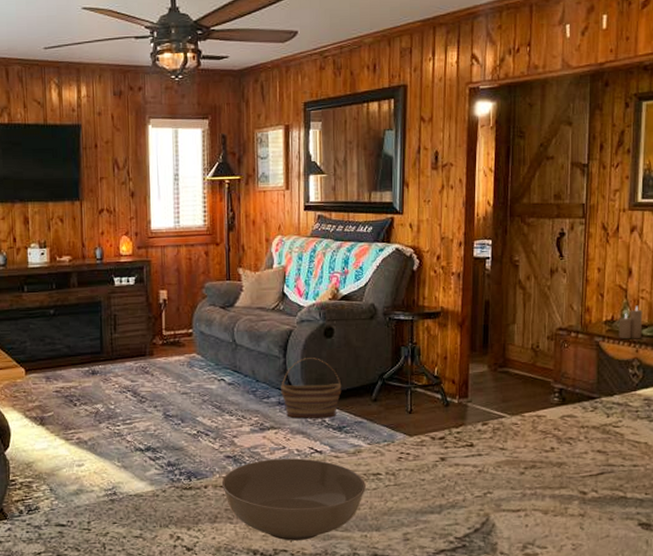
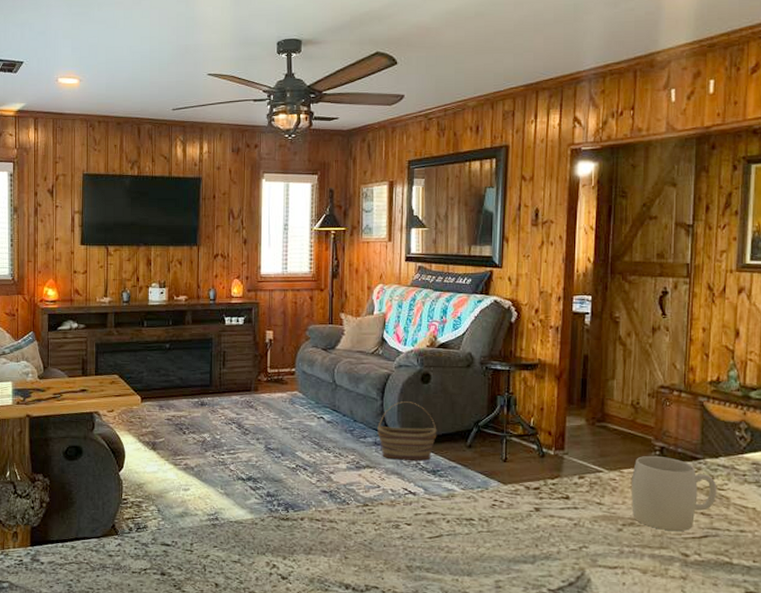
bowl: present [221,458,366,541] -> none [317,497,458,579]
mug: none [533,397,612,471] -> present [632,455,717,532]
candle: present [619,305,643,340] -> none [725,367,751,402]

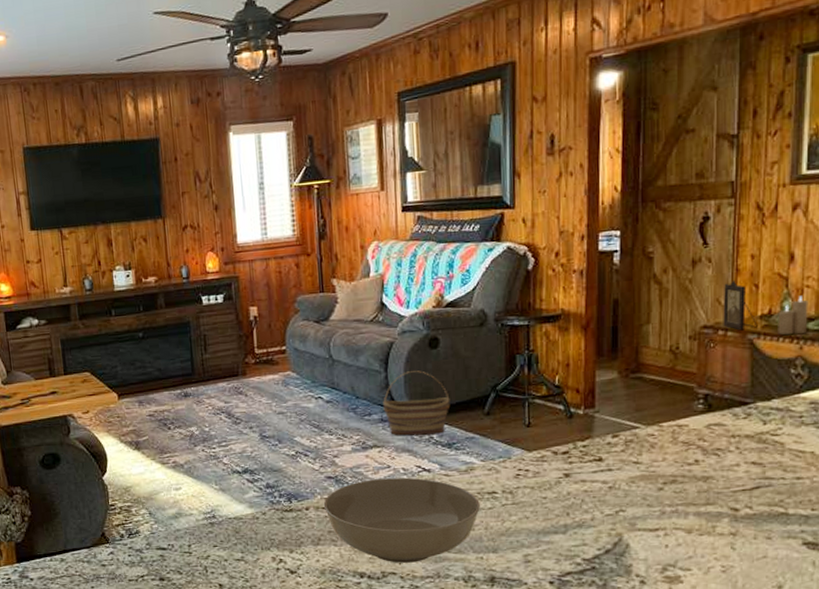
bowl: none [317,497,458,579] -> present [323,477,480,563]
mug: present [632,455,717,532] -> none [672,404,770,486]
photo frame: none [678,348,708,393] -> present [723,279,758,331]
candle: none [725,367,751,402] -> present [778,295,808,336]

